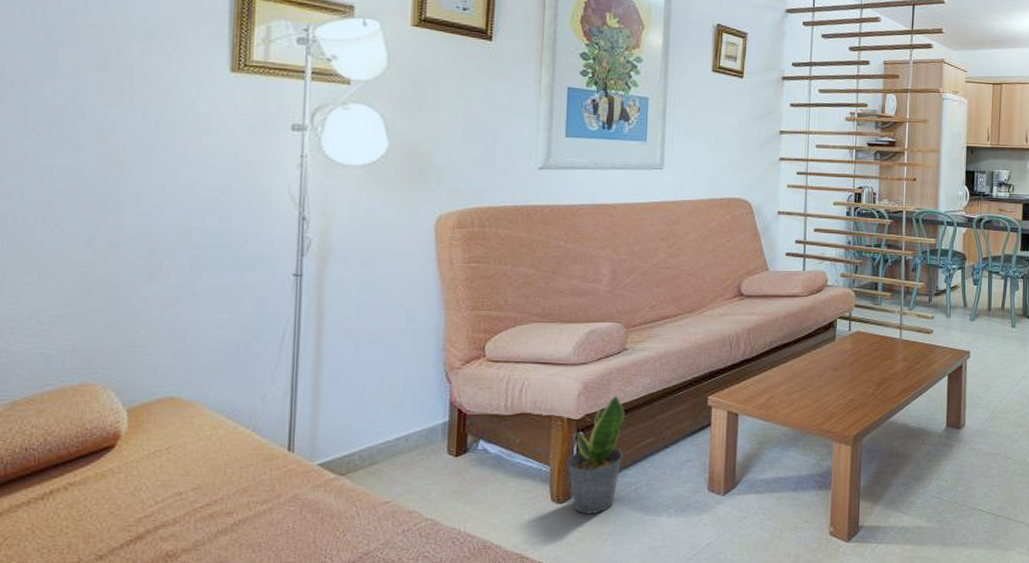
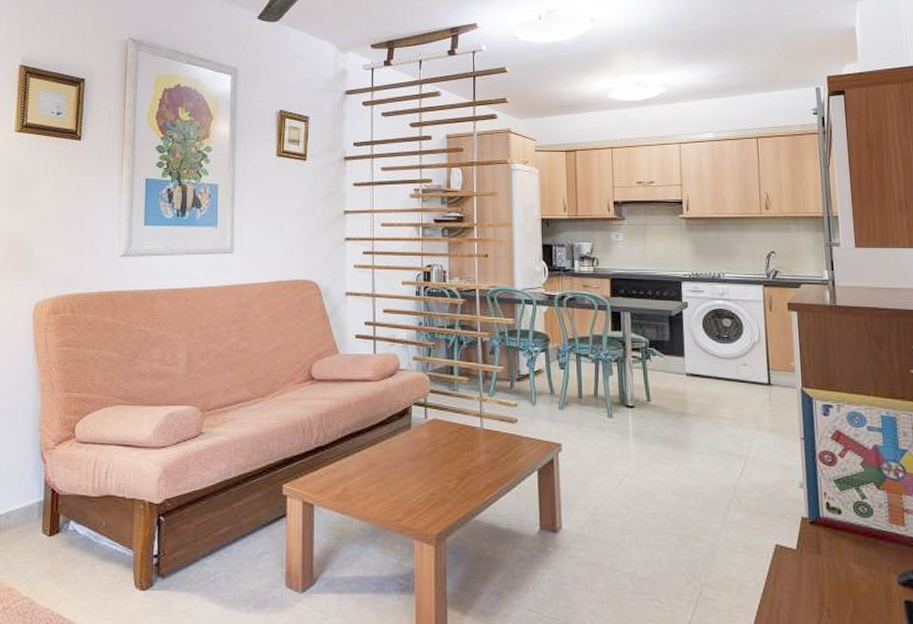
potted plant: present [566,395,625,514] -> none [148,480,202,604]

